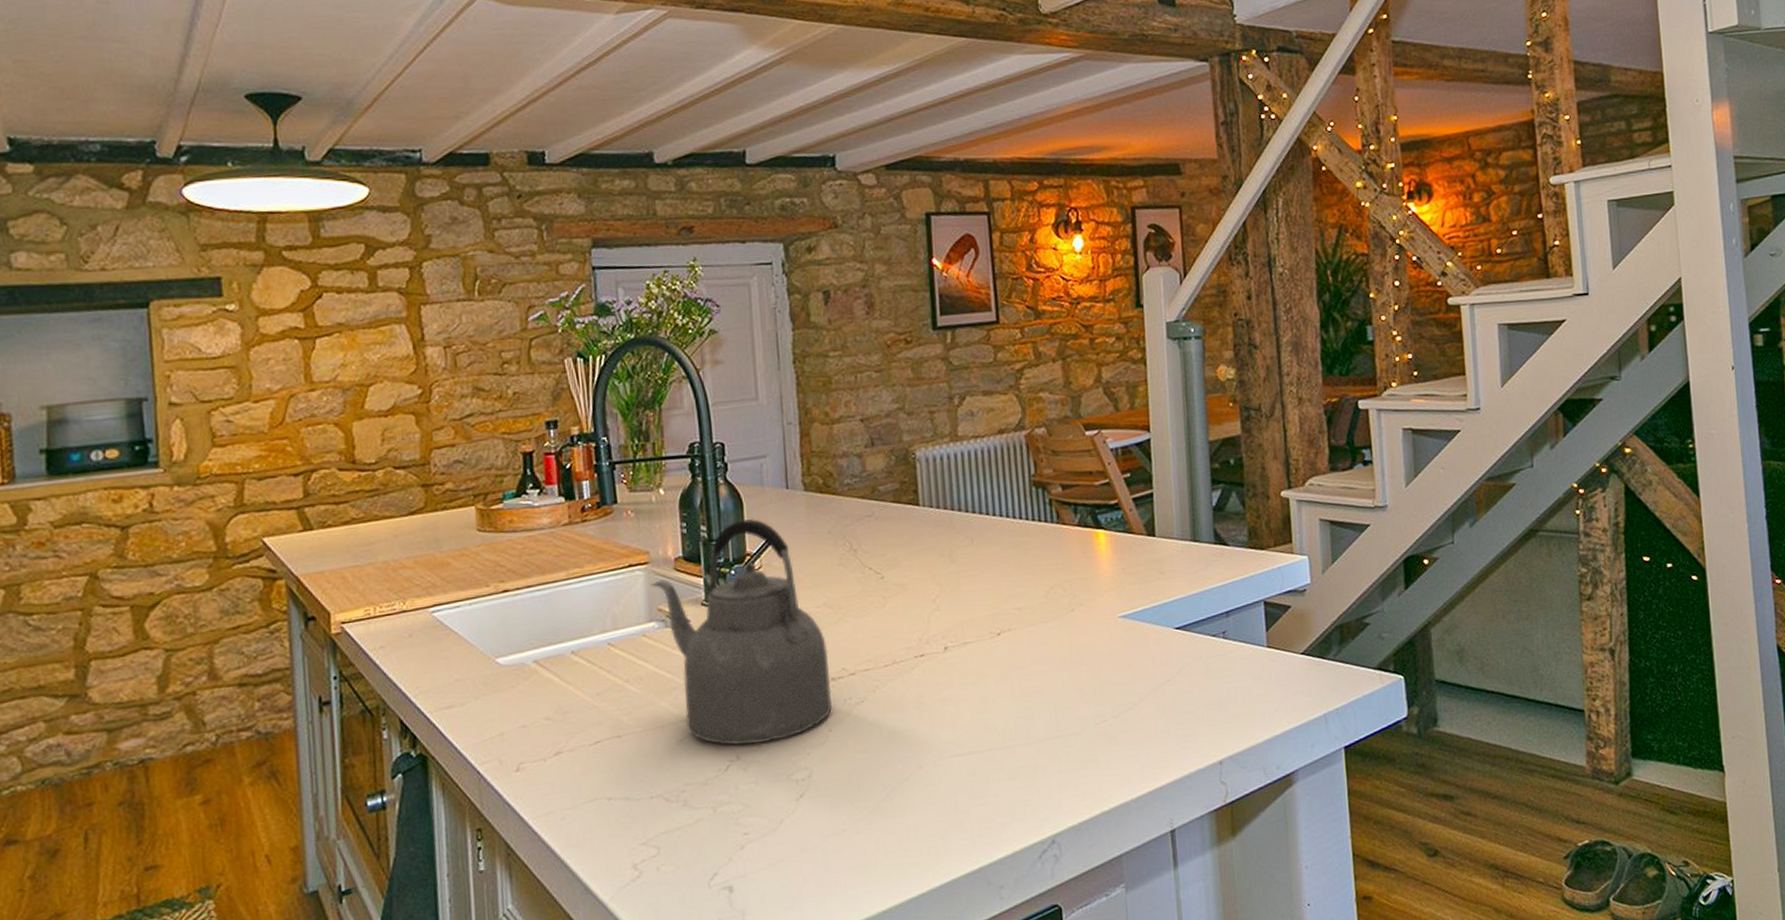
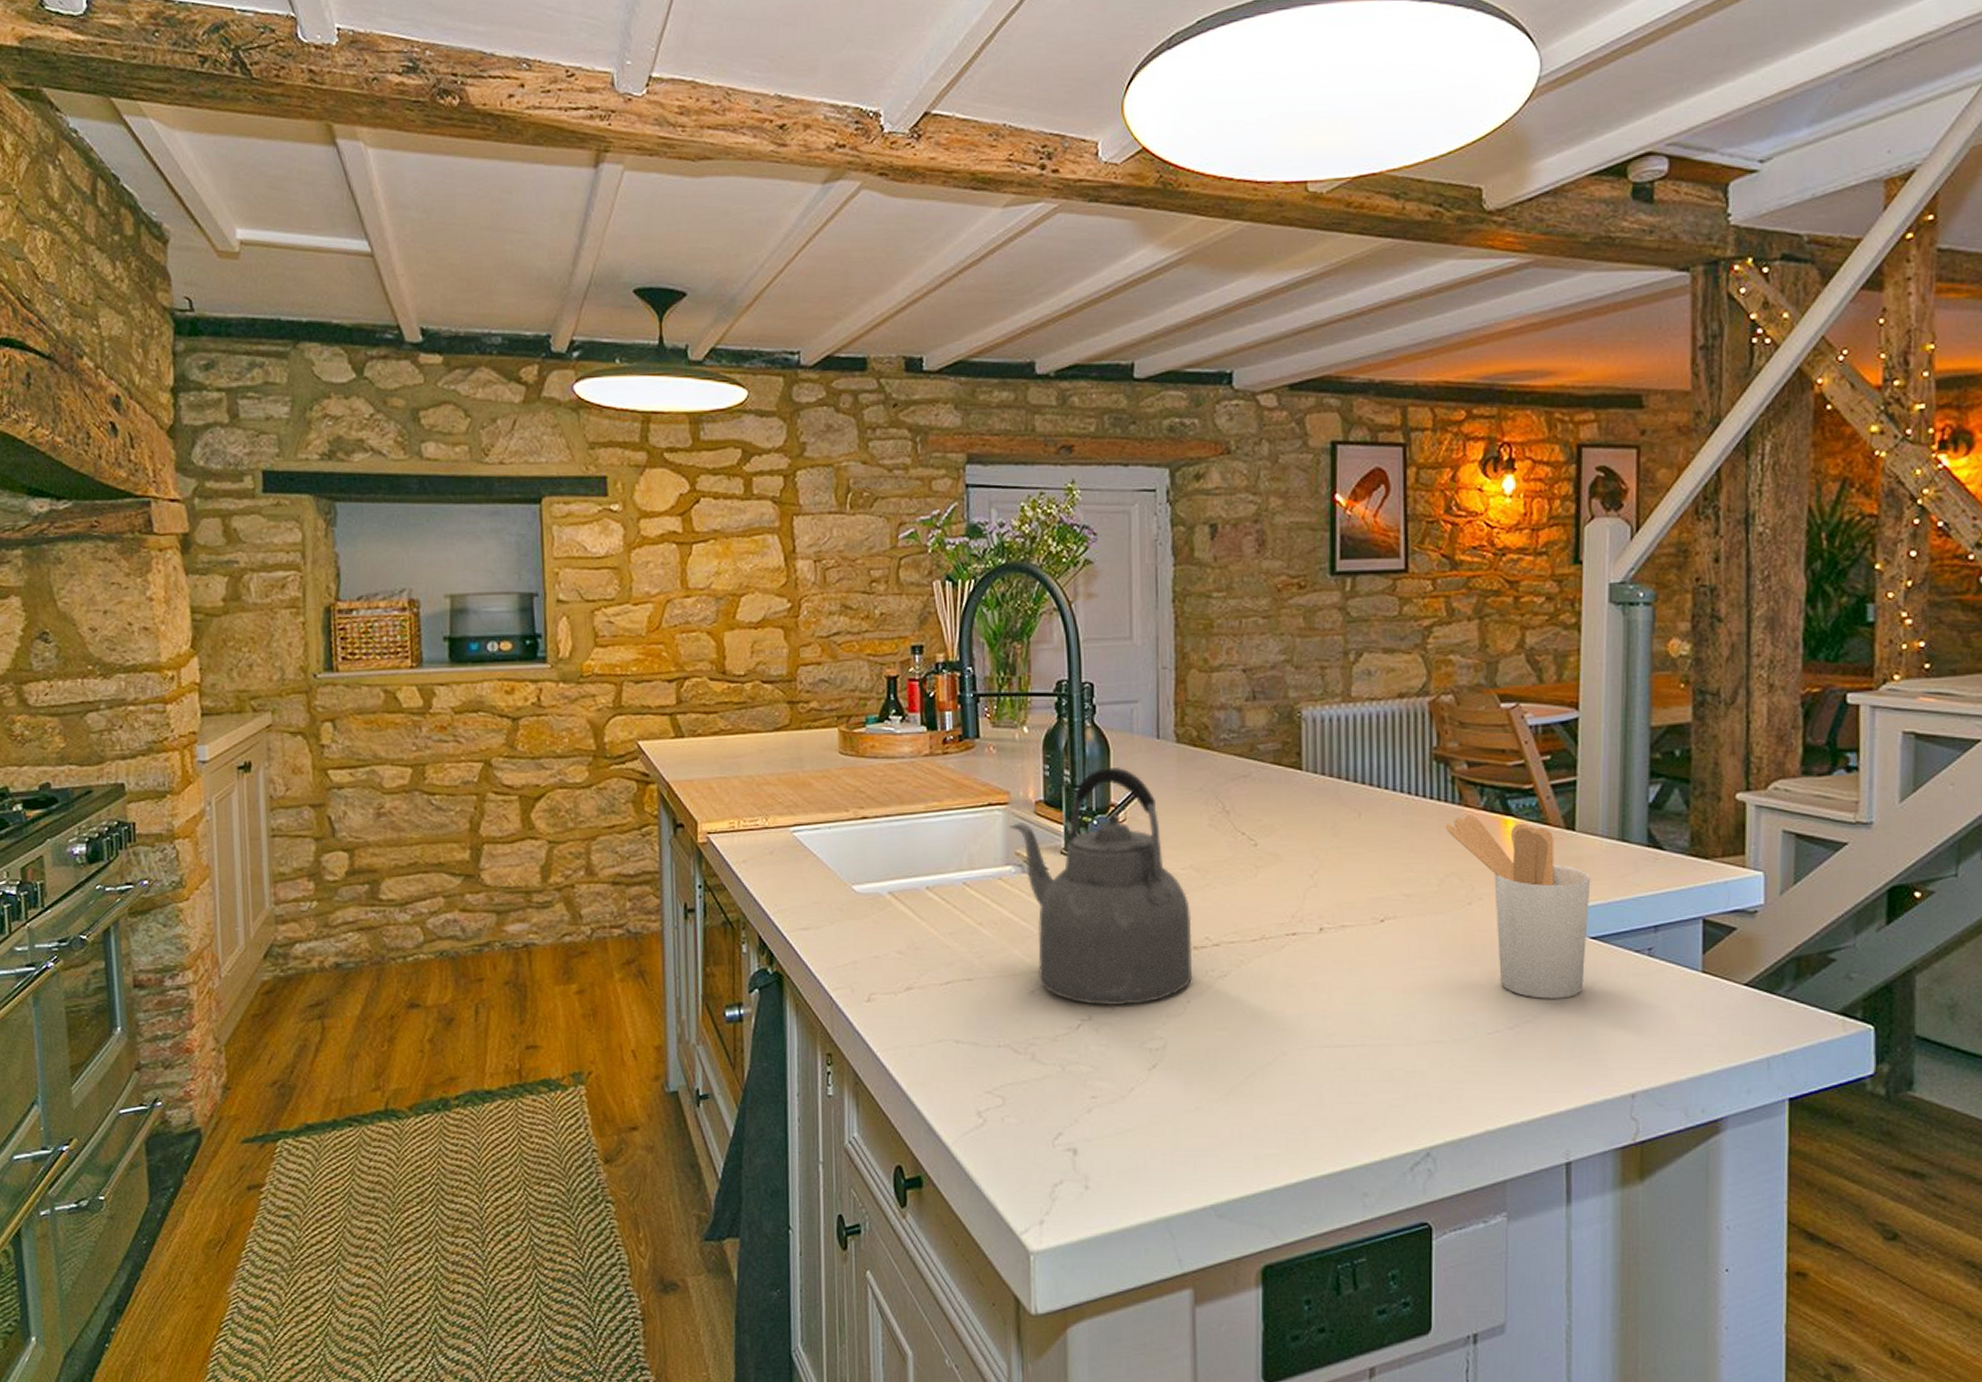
utensil holder: none [1047,531,1173,688] -> present [1445,815,1591,999]

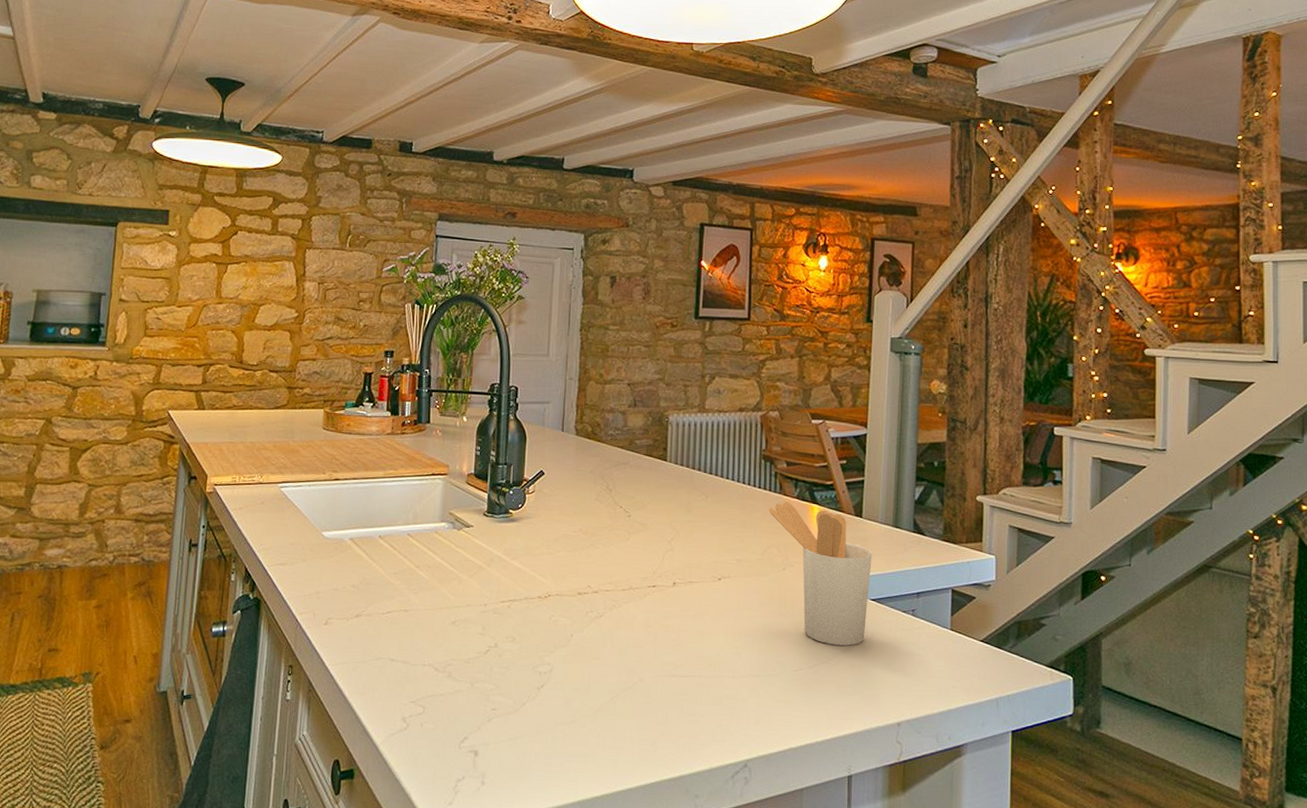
kettle: present [1009,766,1193,1006] -> none [446,451,579,637]

